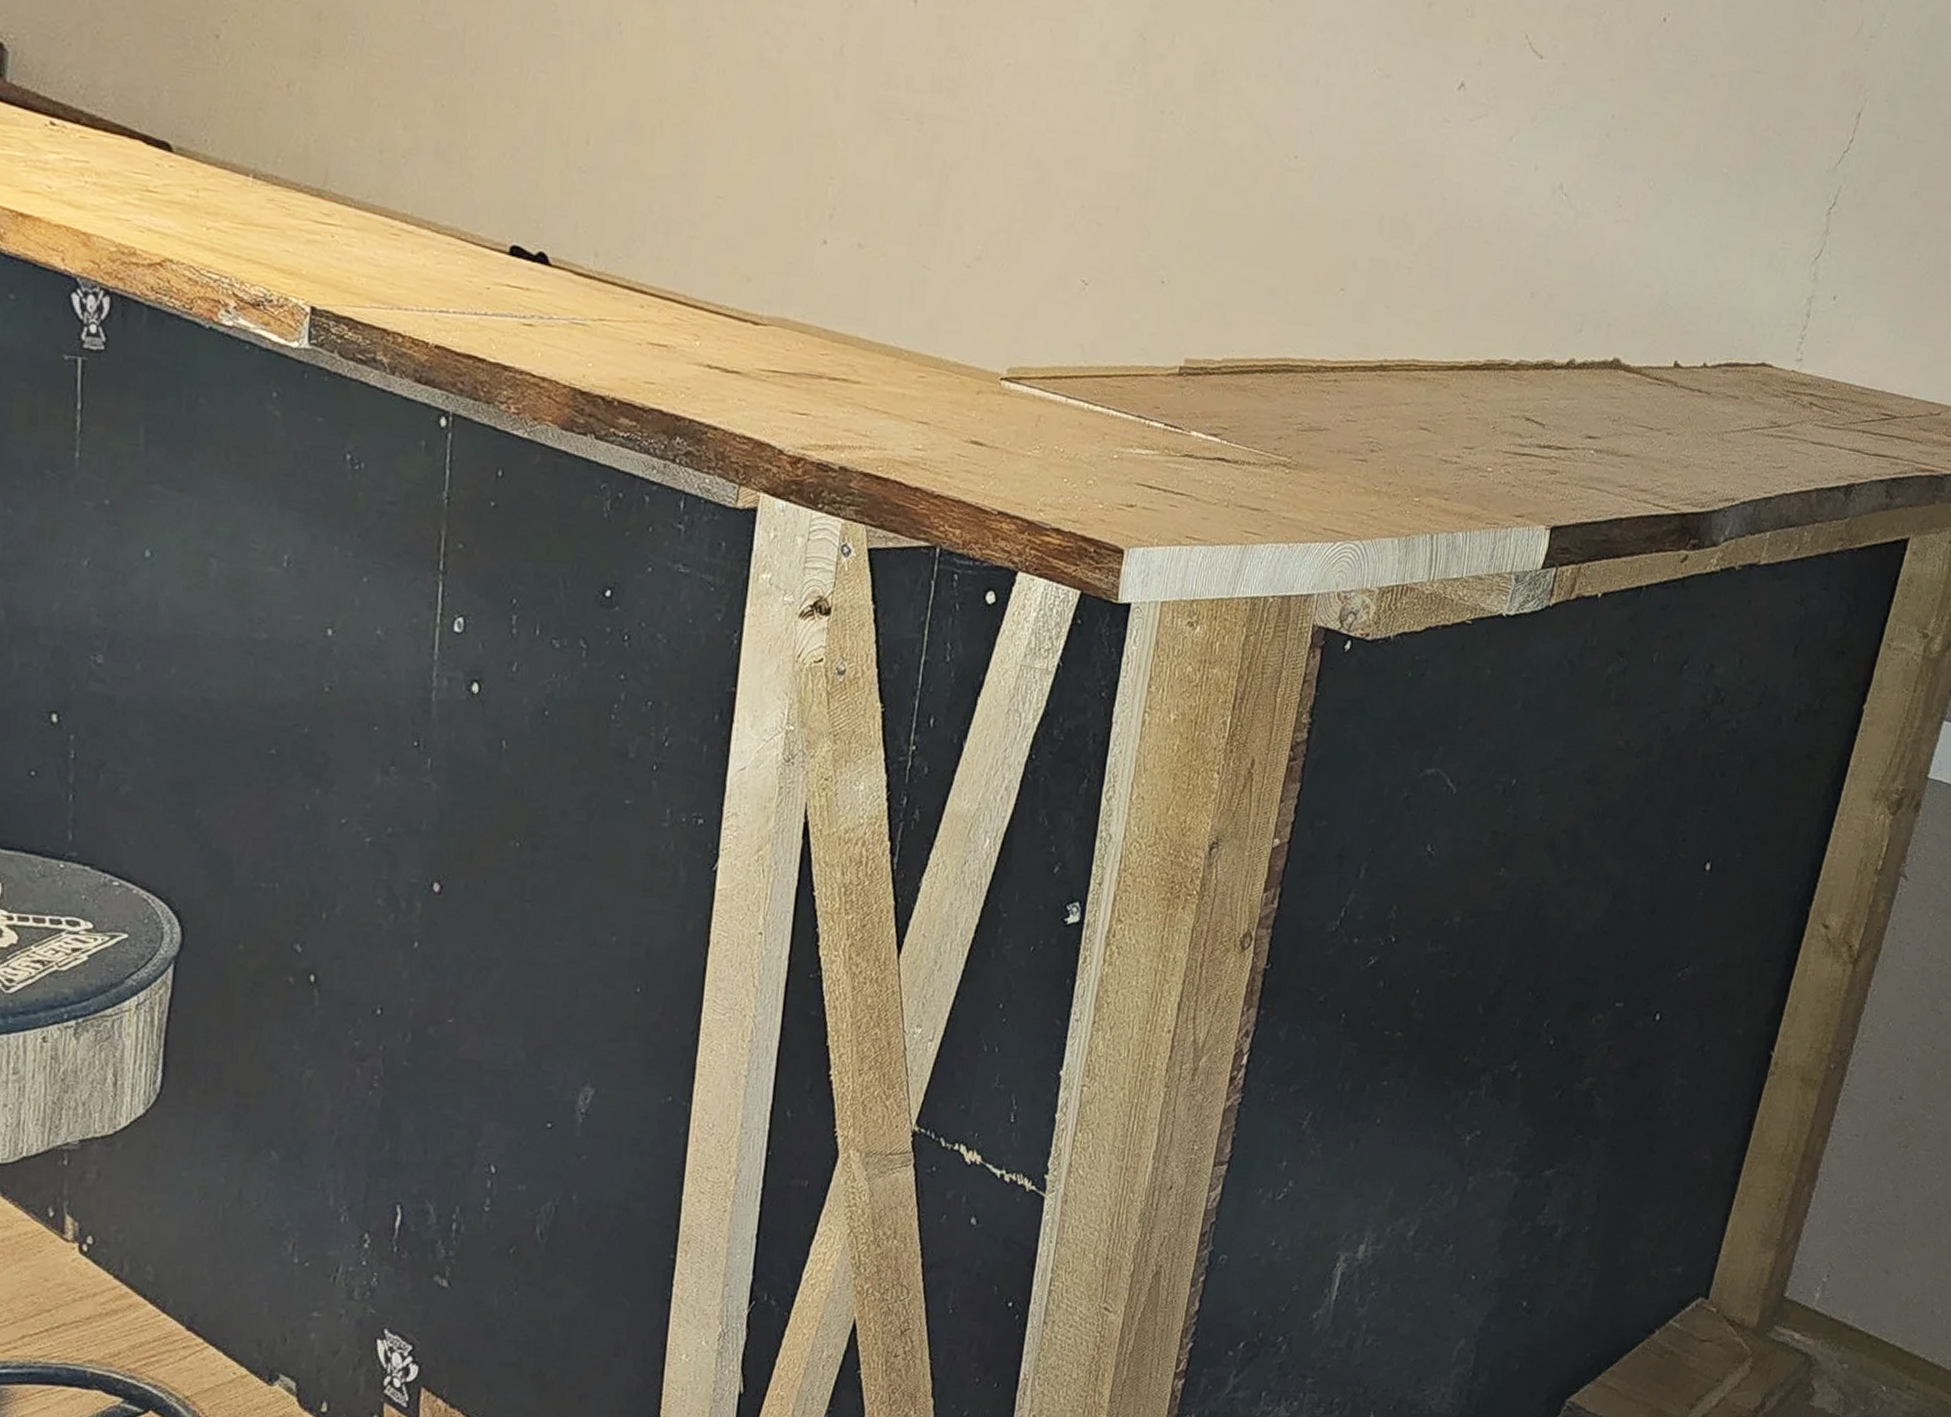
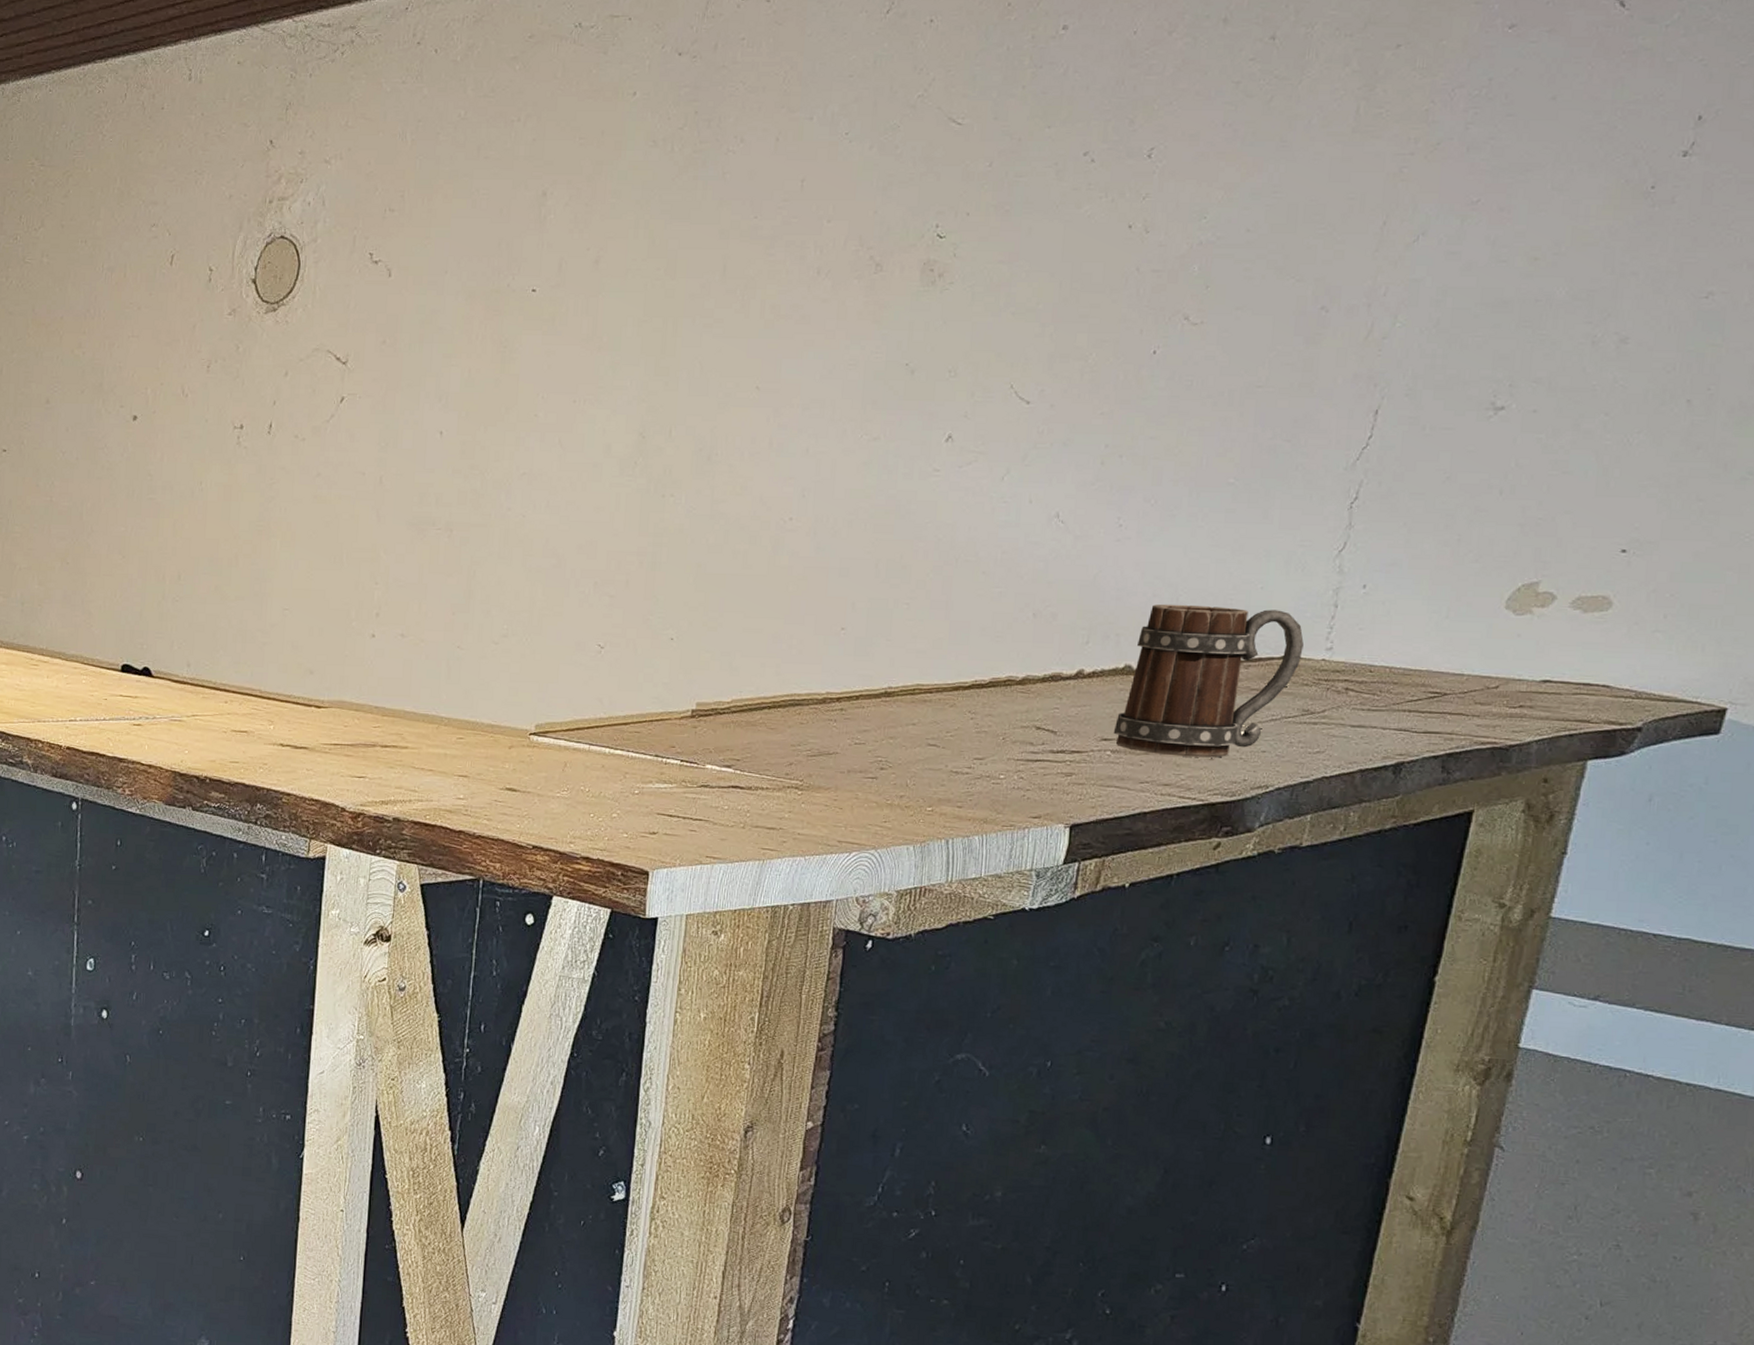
beer mug: none [1598,295,1778,466] -> present [1113,604,1304,758]

